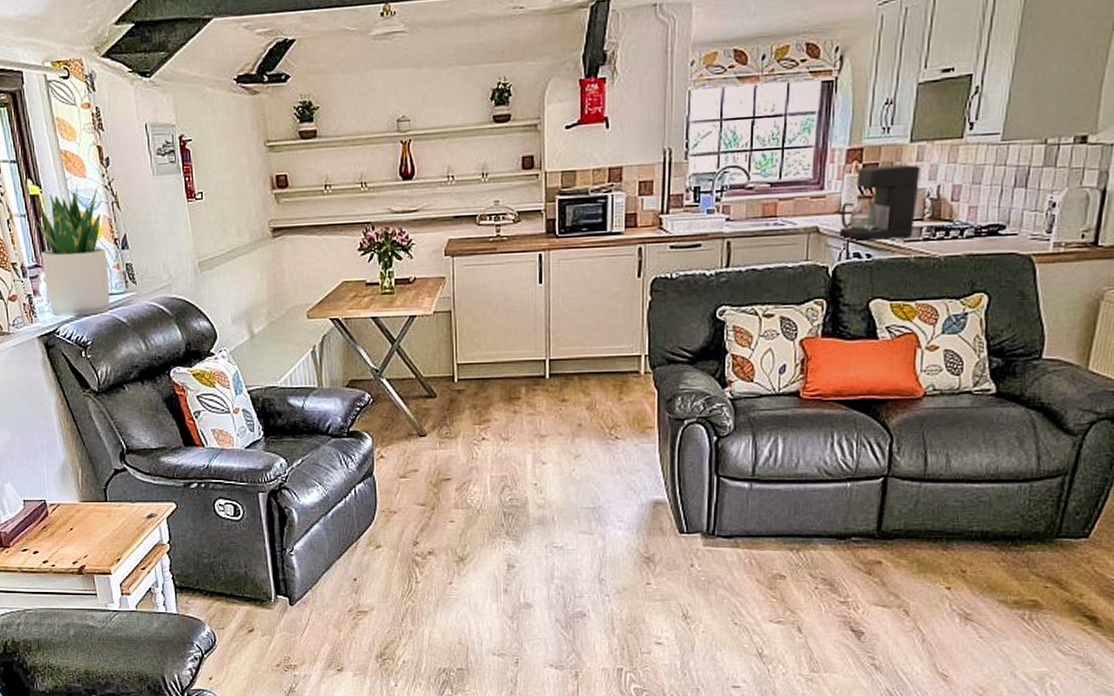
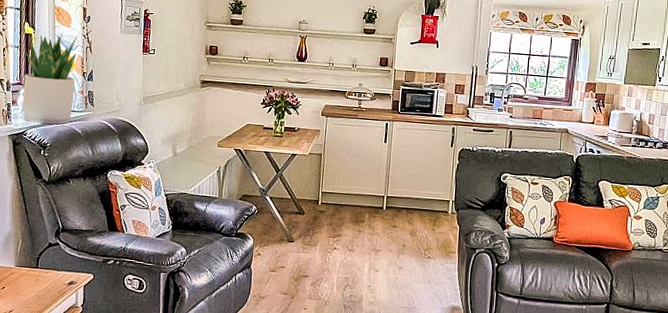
coffee maker: present [839,164,920,241] -> none [580,95,630,144]

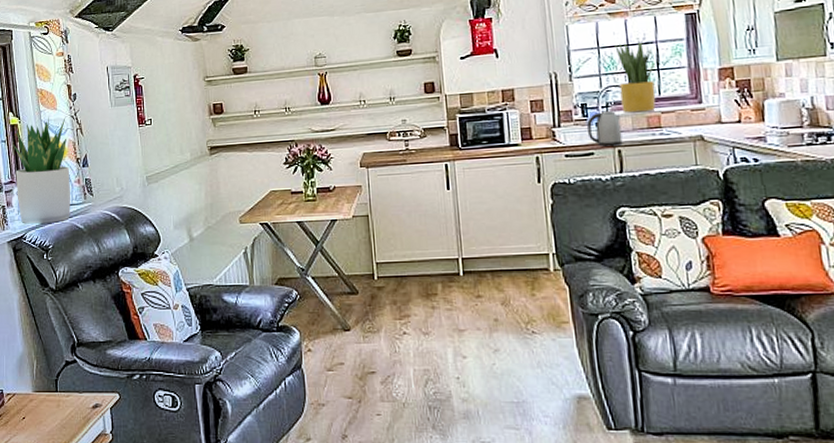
kettle: none [492,100,517,128] -> present [587,110,623,147]
planter: none [518,51,548,106] -> present [614,38,658,113]

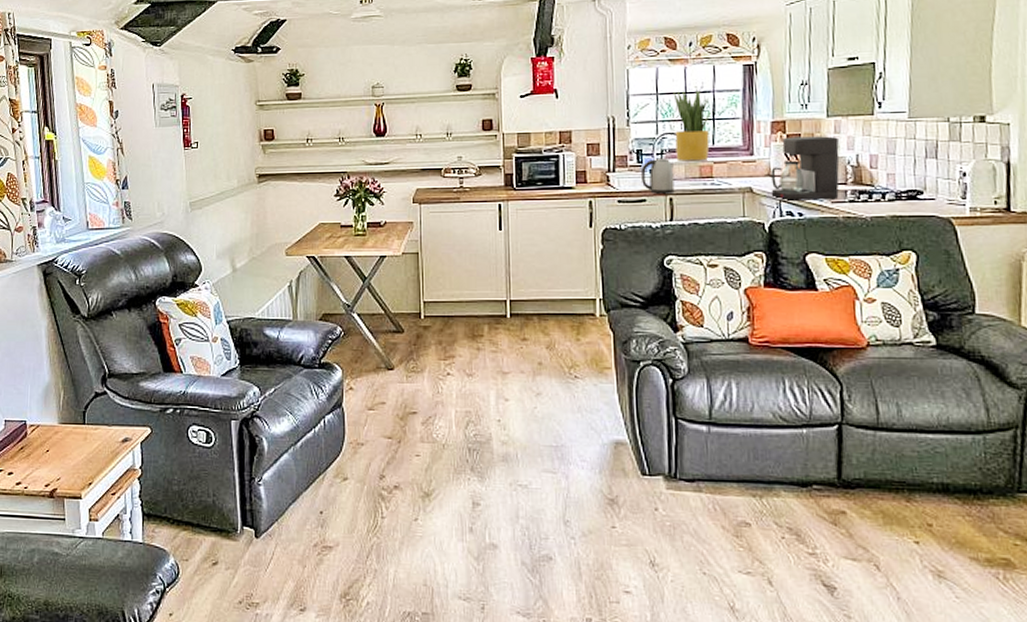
planter: present [12,116,70,224] -> none [47,133,108,247]
coffee maker: none [721,79,796,147] -> present [771,136,840,201]

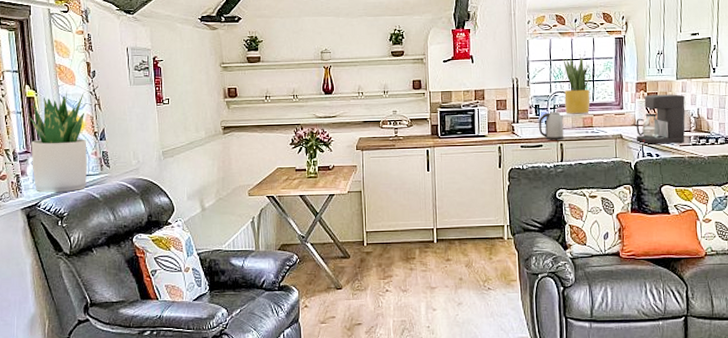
planter: none [47,133,108,247] -> present [28,91,87,193]

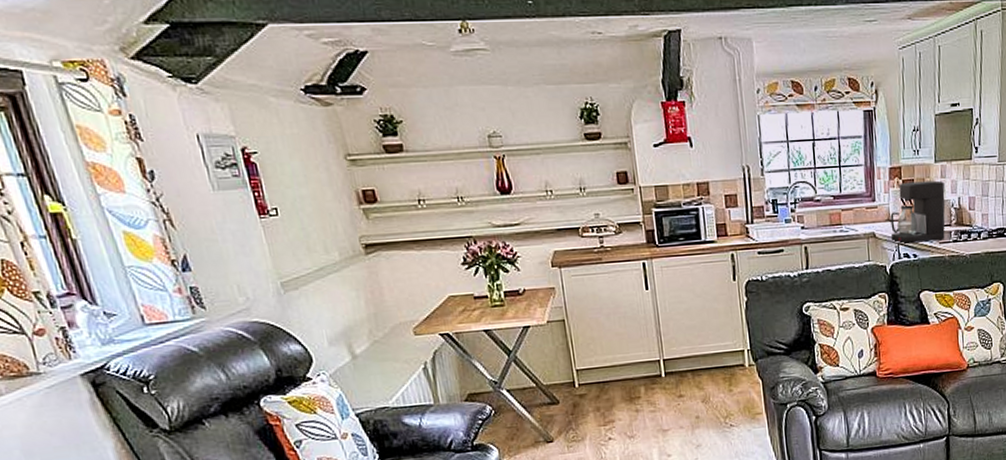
planter: present [28,91,87,193] -> none [59,202,175,350]
kettle: present [539,111,564,140] -> none [777,207,809,244]
planter: present [563,54,594,114] -> none [802,133,840,210]

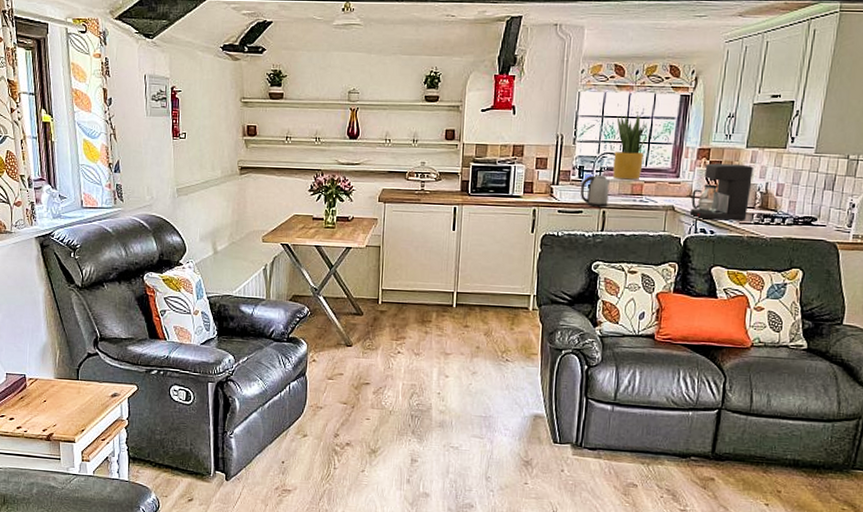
kettle: none [777,207,809,244] -> present [581,174,611,207]
planter: none [802,133,840,210] -> present [613,112,650,180]

